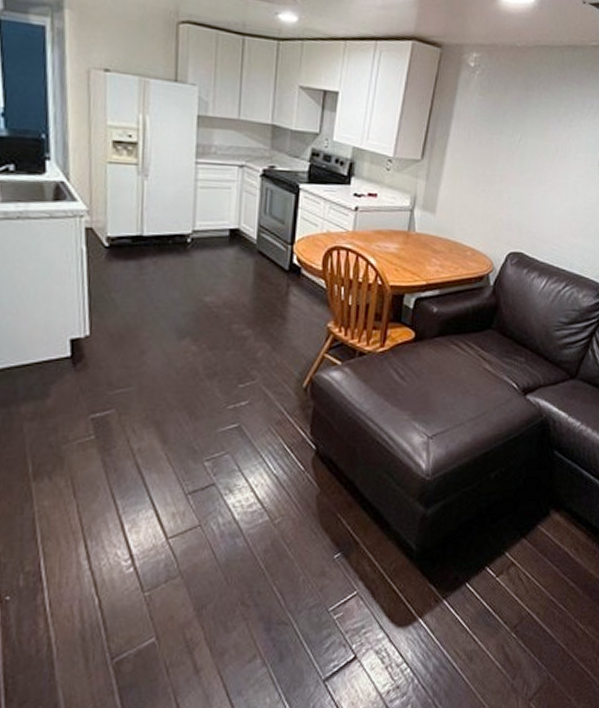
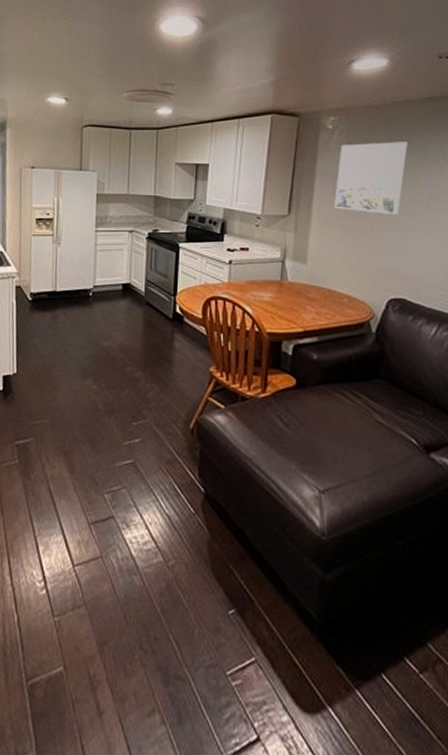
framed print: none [468,86,544,167] -> present [334,142,408,214]

